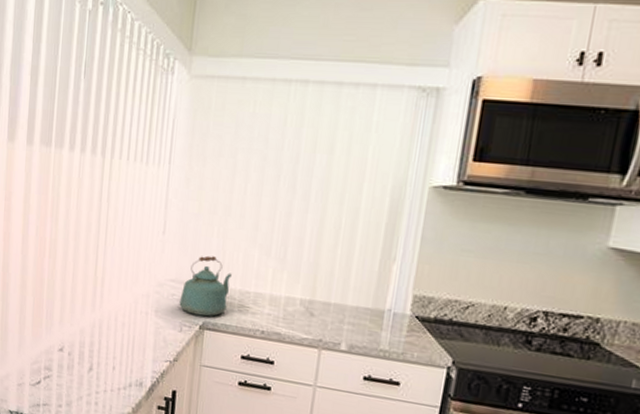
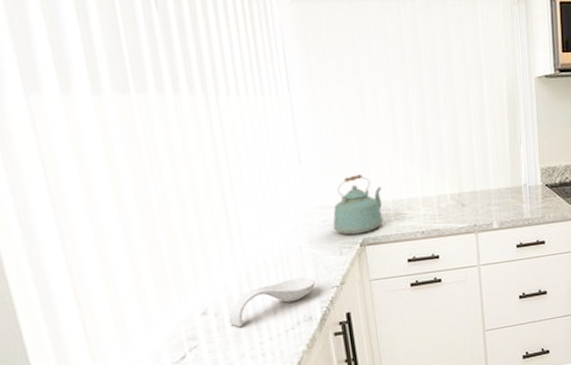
spoon rest: none [77,340,152,372] -> present [228,277,315,328]

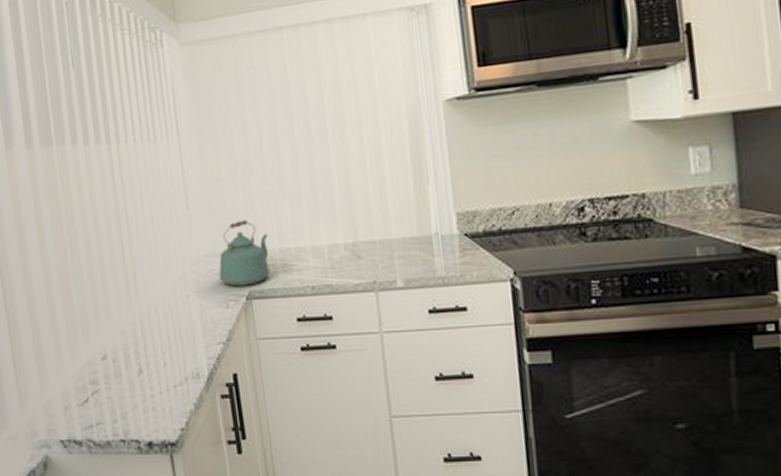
spoon rest: present [228,277,315,328] -> none [124,330,202,377]

